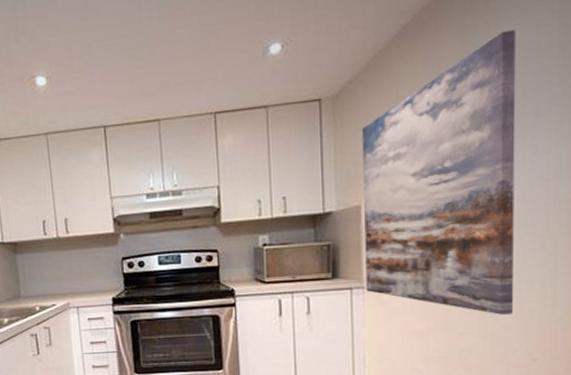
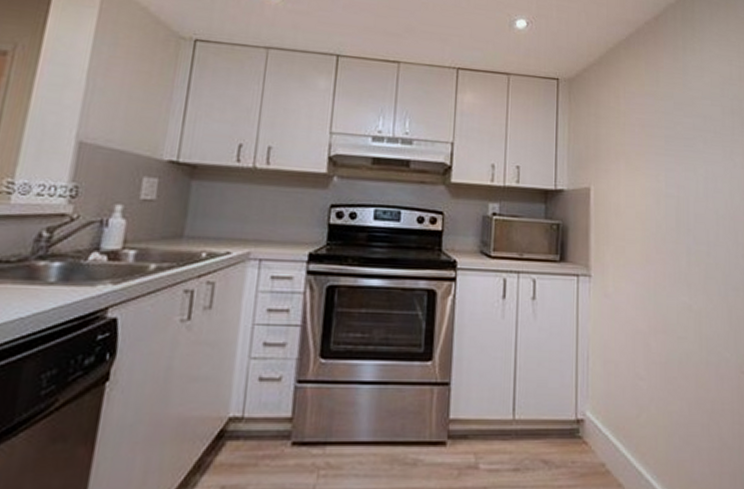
wall art: present [361,29,516,315] -> none [592,58,724,321]

